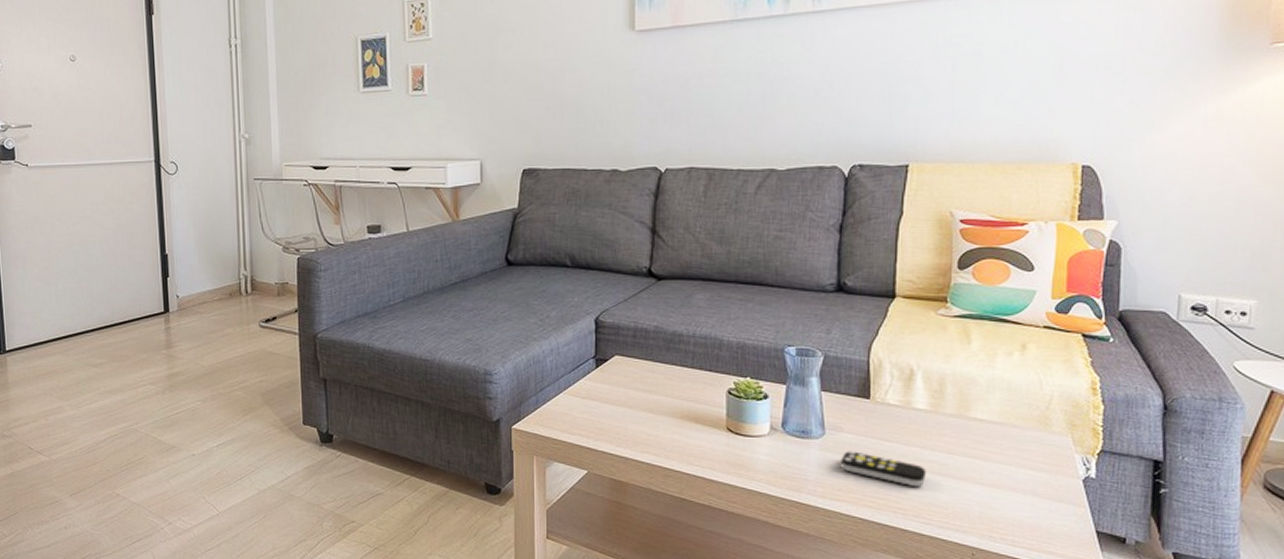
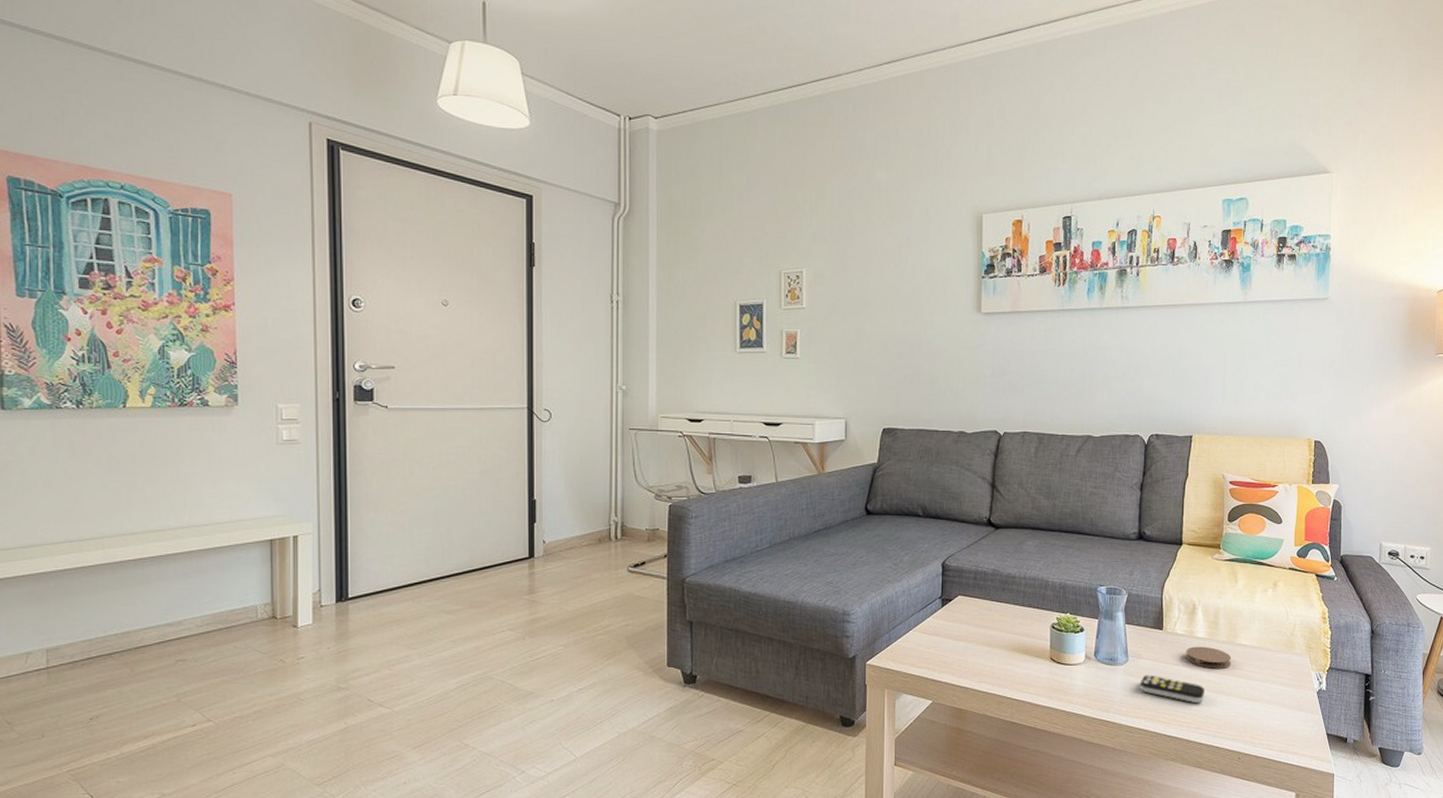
coaster: none [900,419,963,447] -> present [1186,646,1232,669]

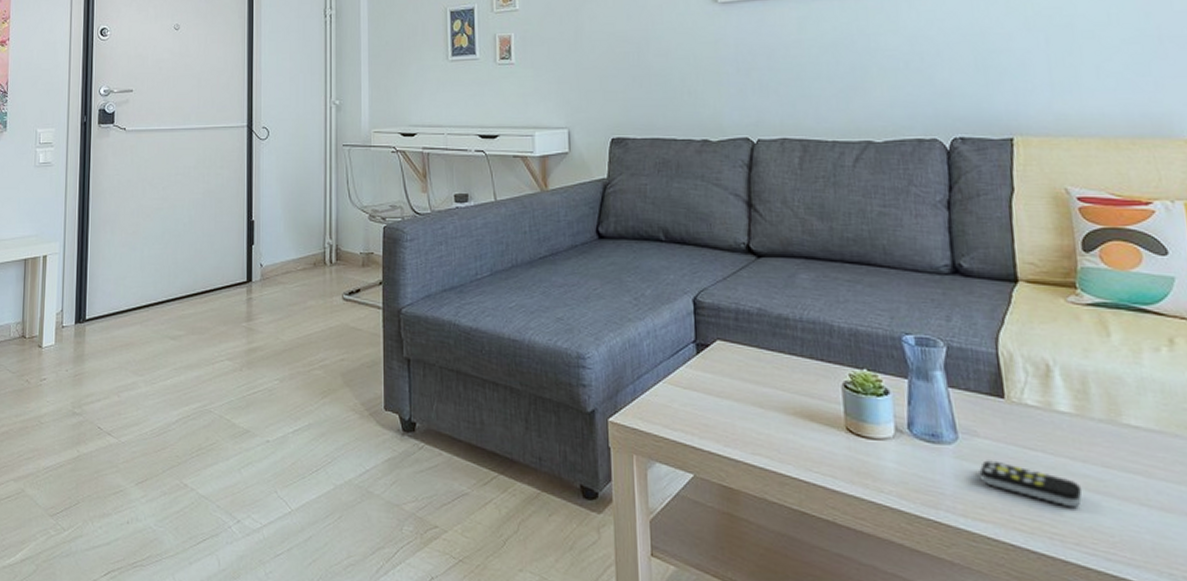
coaster: present [1186,646,1232,669] -> none [1043,424,1119,459]

